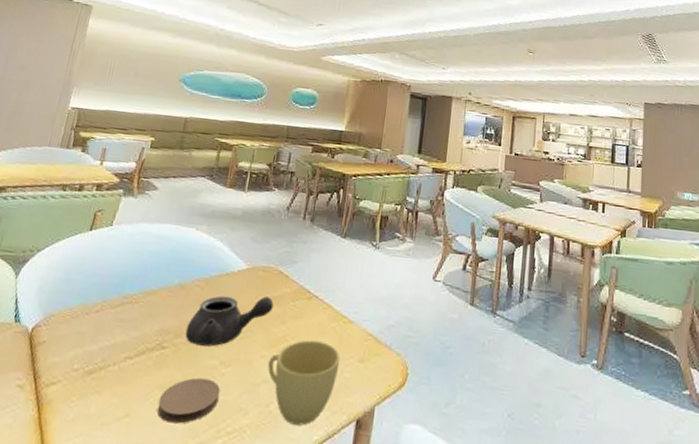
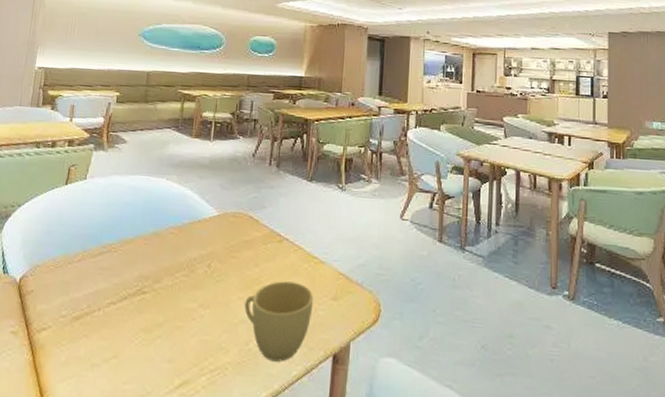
coaster: present [157,377,221,424] -> none [142,319,201,363]
teapot: present [185,295,274,347] -> none [163,241,246,290]

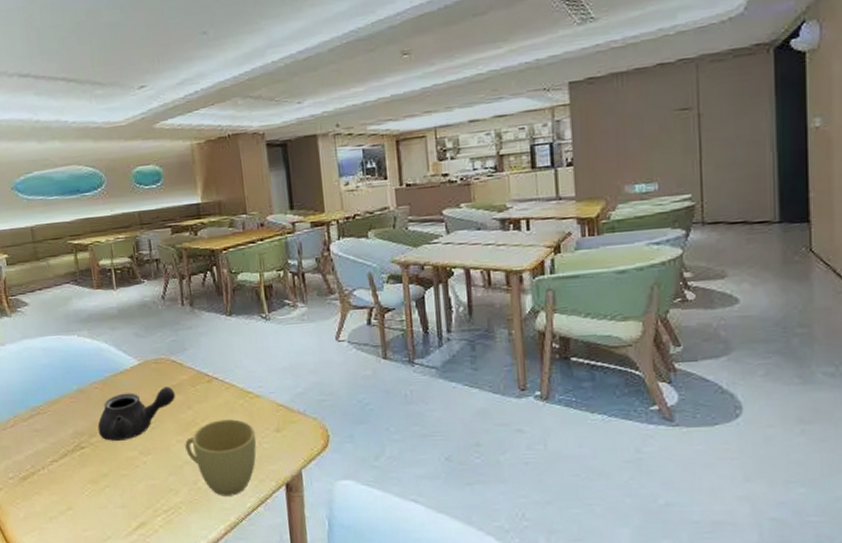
teapot: none [163,241,246,290] -> present [97,386,175,441]

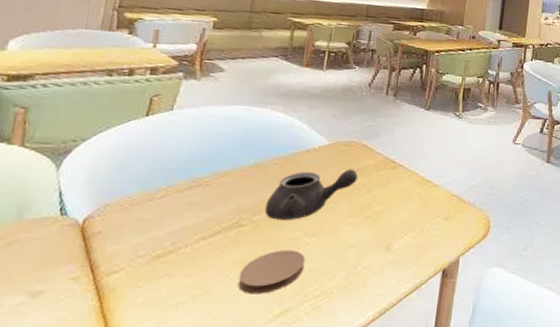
coaster: none [93,468,148,509] -> present [237,250,306,294]
cup: present [185,419,257,496] -> none [354,205,426,281]

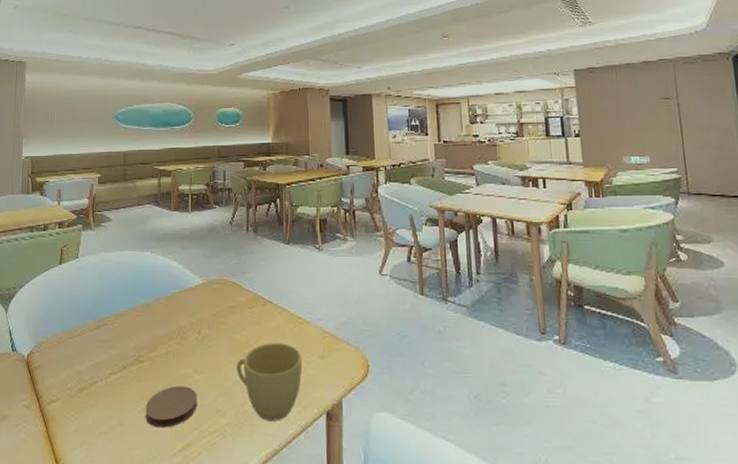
teapot: present [264,169,358,220] -> none [158,307,232,357]
cup: none [354,205,426,281] -> present [236,343,303,421]

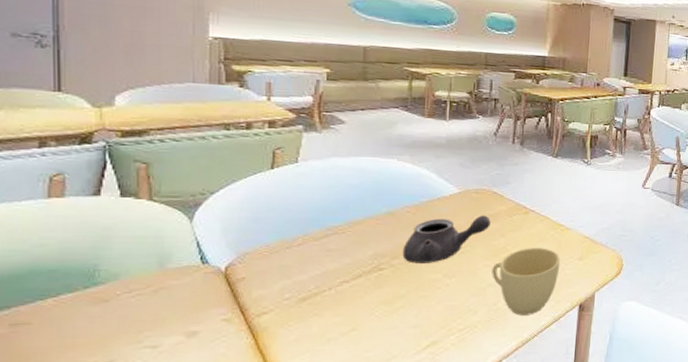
coaster: present [145,386,197,428] -> none [384,290,447,330]
teapot: none [158,307,232,357] -> present [402,215,491,263]

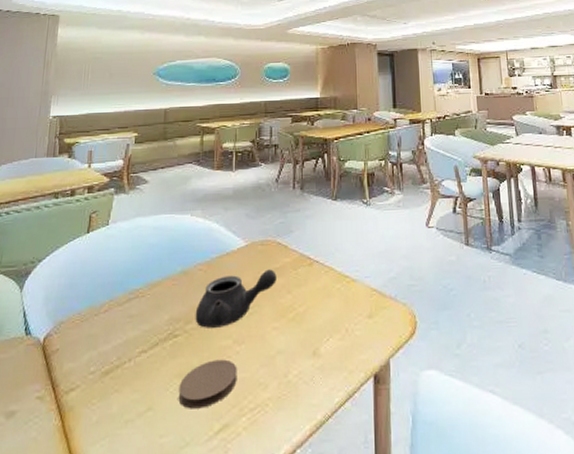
coaster: none [384,290,447,330] -> present [178,359,237,409]
cup: present [492,248,561,316] -> none [280,304,350,391]

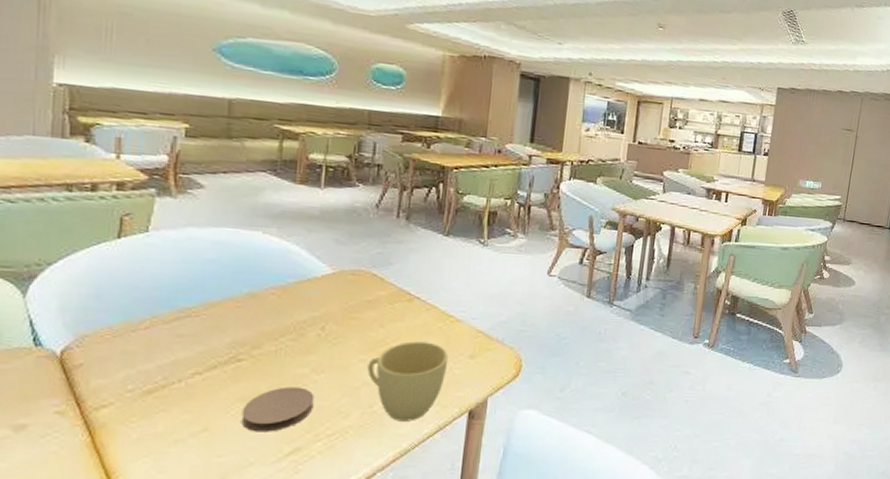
teapot: present [195,269,277,328] -> none [264,301,368,355]
cup: none [280,304,350,391] -> present [367,341,449,421]

